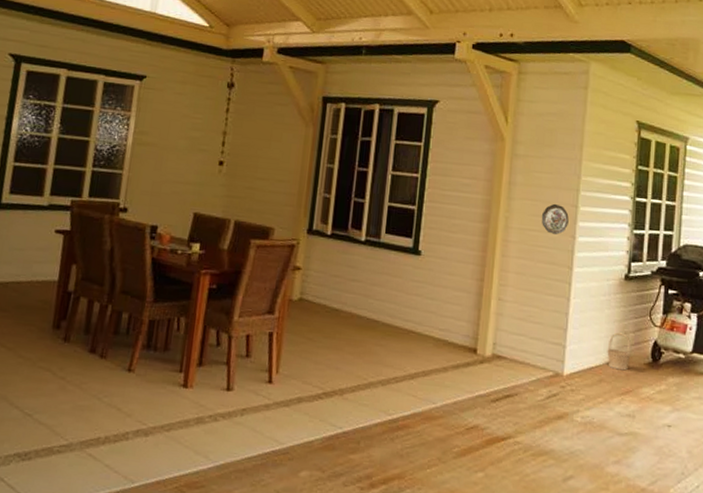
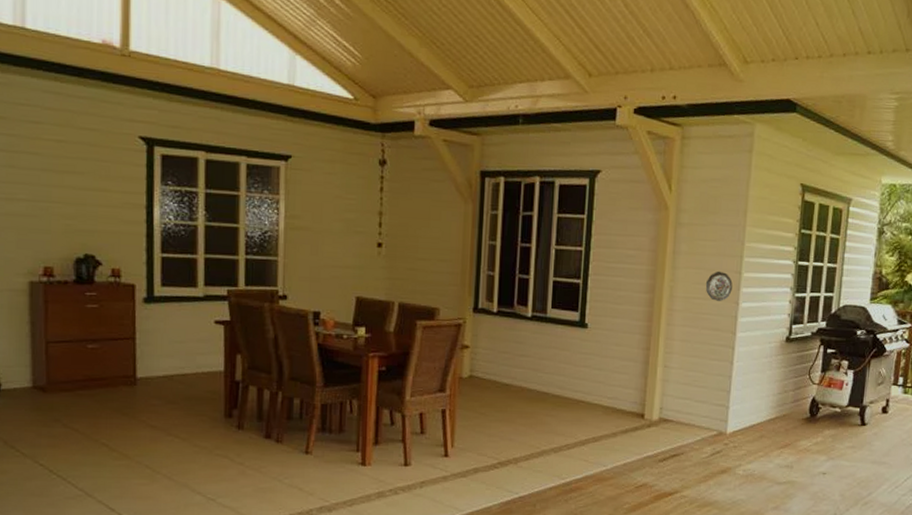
basket: present [607,332,632,371] -> none [768,391,791,426]

